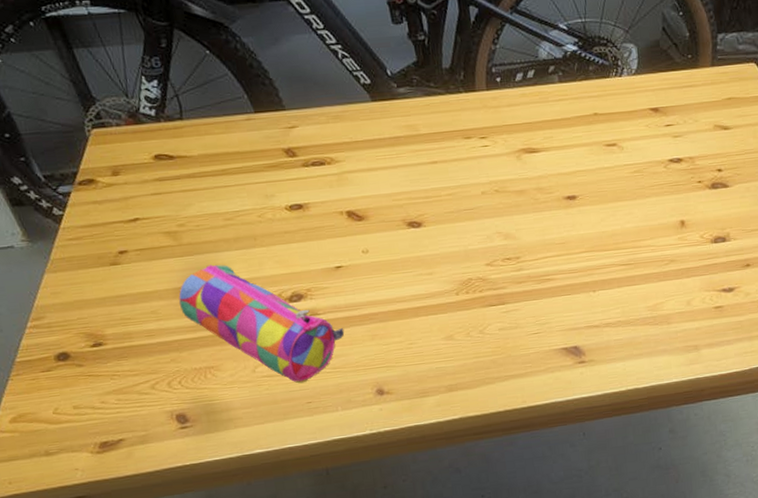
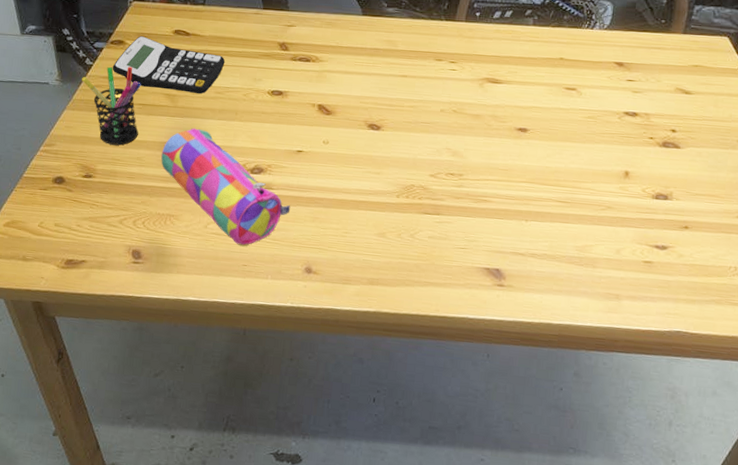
pen holder: none [54,208,145,304] -> present [82,67,141,146]
calculator: none [89,169,226,229] -> present [112,36,226,94]

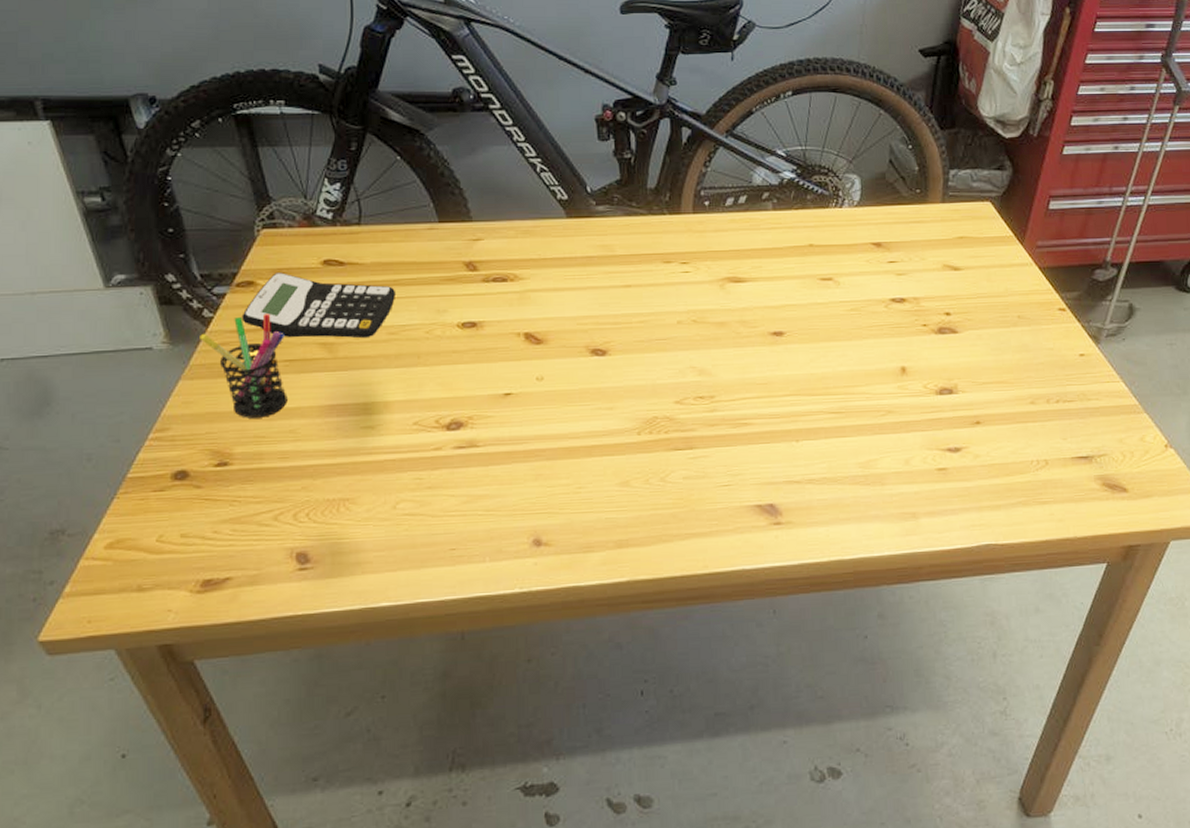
pencil case: present [161,128,291,247] -> none [323,382,505,526]

